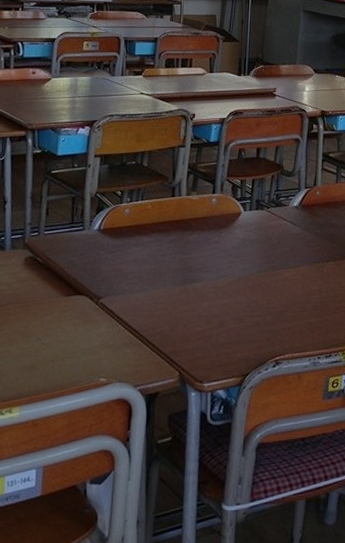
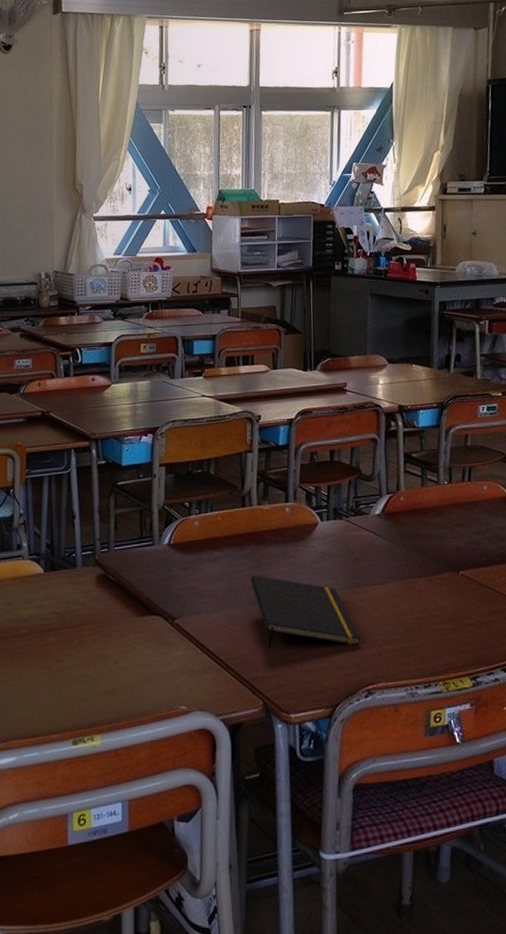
notepad: none [175,258,273,325] -> present [251,574,361,649]

